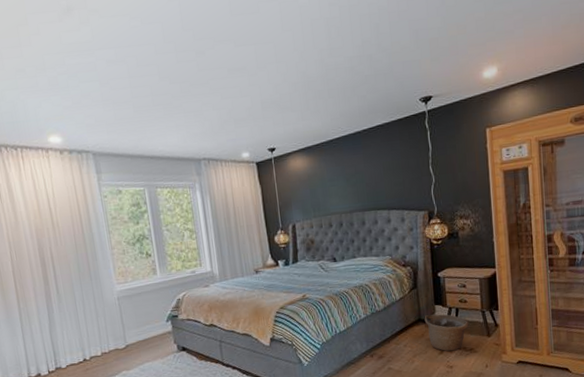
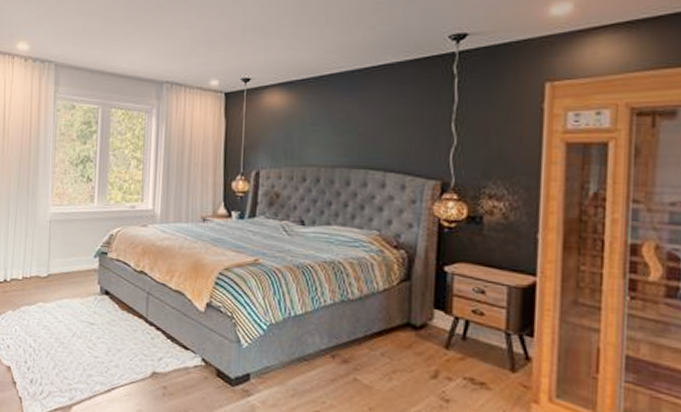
basket: present [424,314,469,352] -> none [415,320,483,380]

